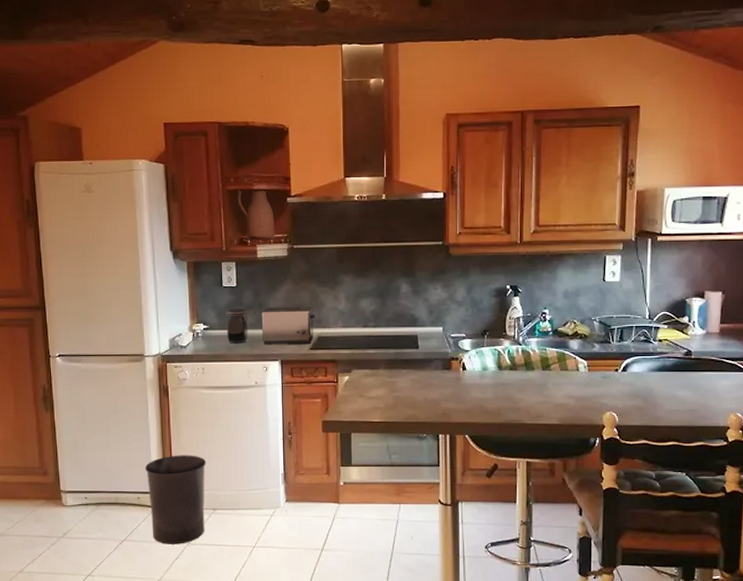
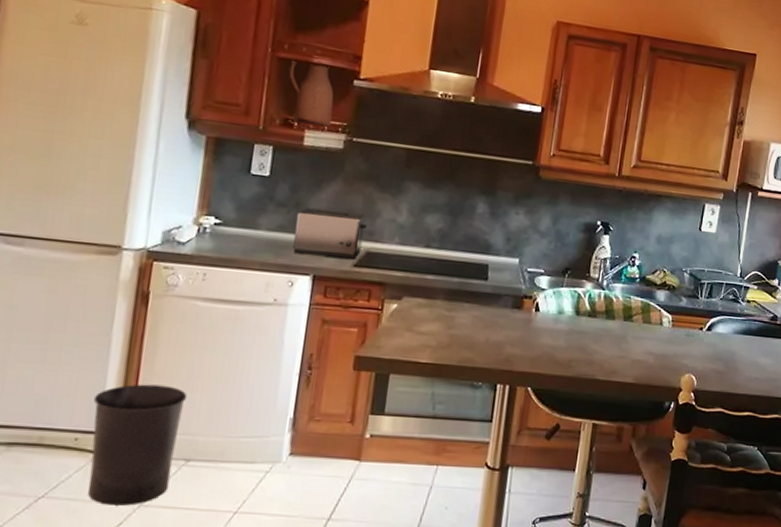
jar: present [225,309,249,344] -> none [245,203,279,249]

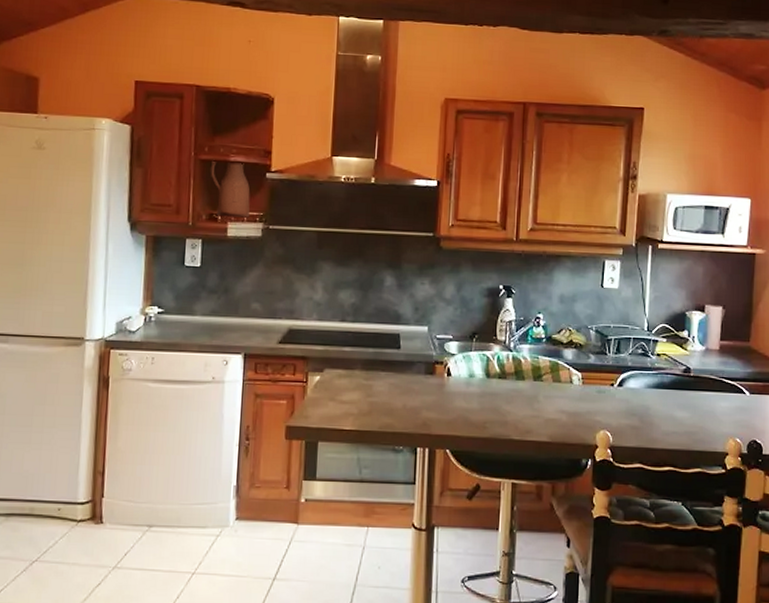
waste bin: present [88,384,188,506] -> none [71,459,147,568]
toaster: present [293,208,368,259] -> none [225,292,288,337]

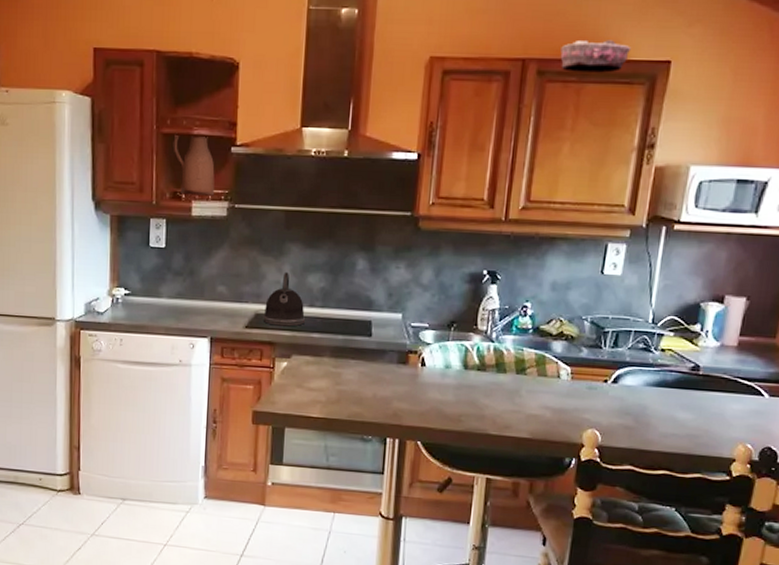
kettle: none [296,288,337,341] -> present [263,271,305,327]
decorative basket: none [554,88,612,116] -> present [560,39,632,73]

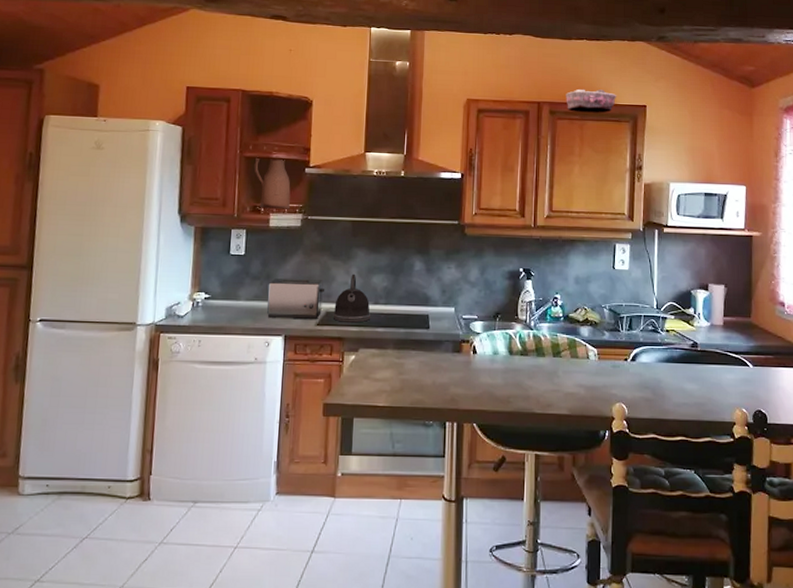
toaster: none [190,275,255,321] -> present [267,278,325,319]

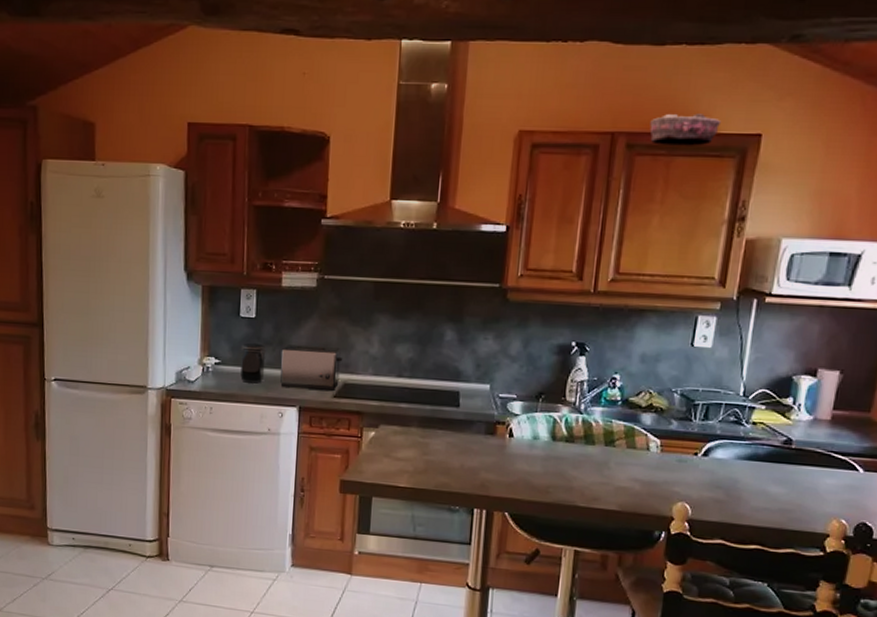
jar: none [229,278,254,316] -> present [240,343,266,384]
ceramic pitcher: present [254,156,291,209] -> none [264,205,305,267]
kettle: present [333,273,370,323] -> none [351,342,393,397]

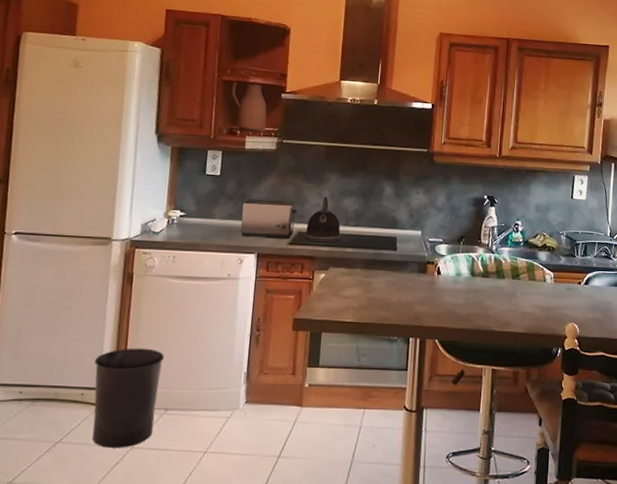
waste bin: none [139,501,207,600] -> present [92,348,165,448]
jar: present [240,343,266,384] -> none [204,198,229,234]
ceramic pitcher: none [264,205,305,267] -> present [231,80,267,133]
kettle: none [351,342,393,397] -> present [304,196,341,243]
decorative basket: present [649,113,722,146] -> none [533,27,582,52]

